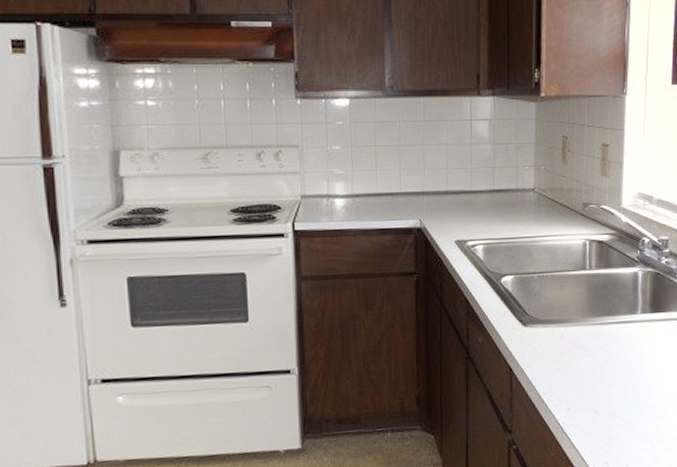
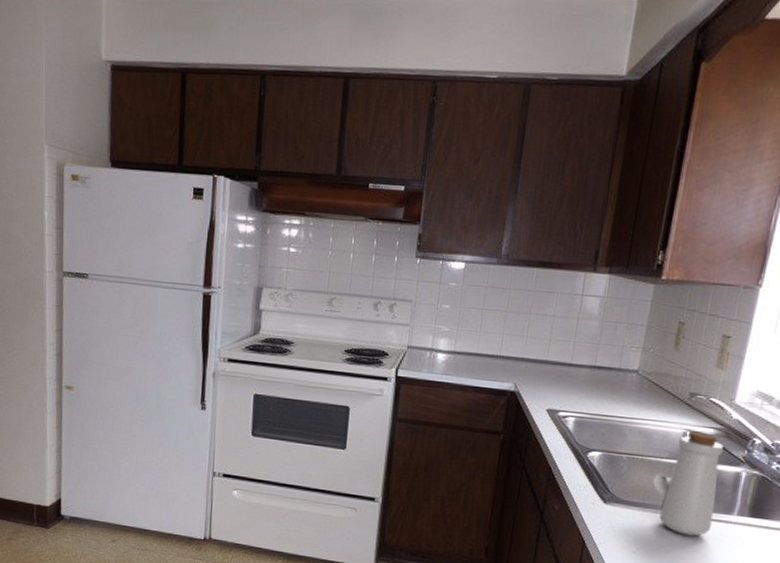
bottle: none [564,239,622,342] -> present [653,431,724,537]

